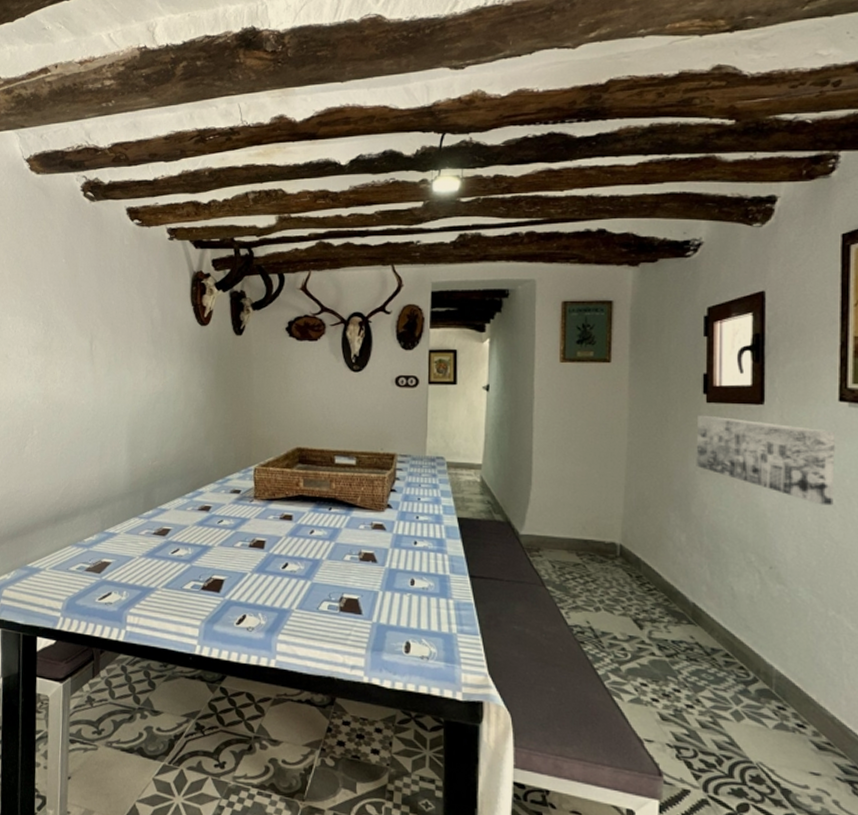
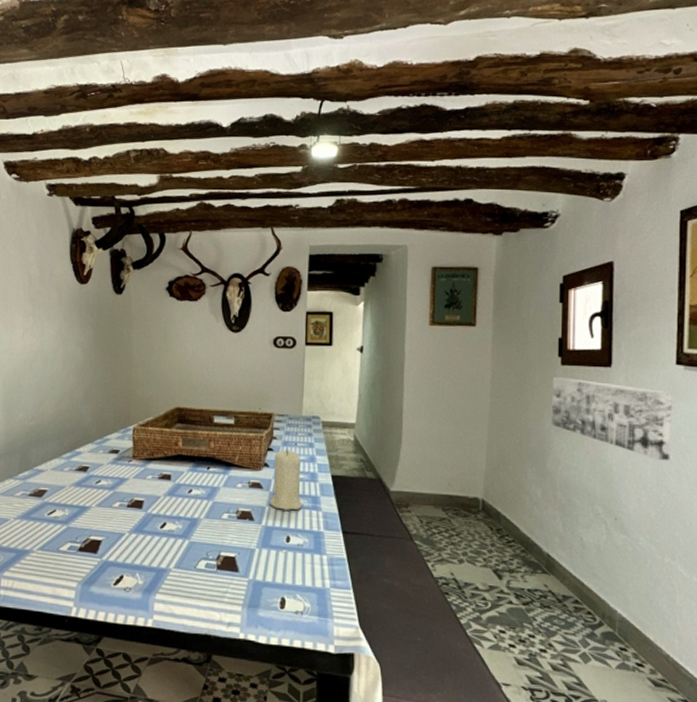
candle: none [393,490,427,553] -> present [269,449,303,511]

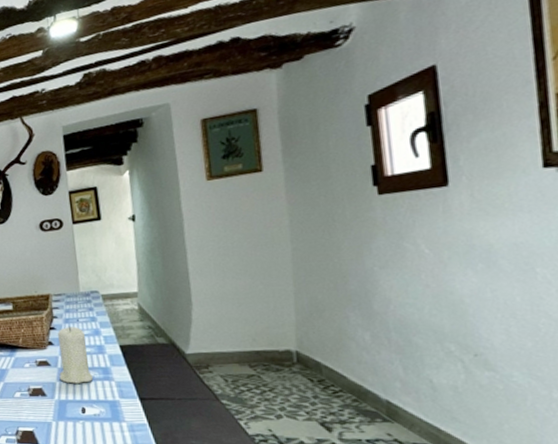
wall art: present [551,376,672,461] -> none [369,201,548,283]

